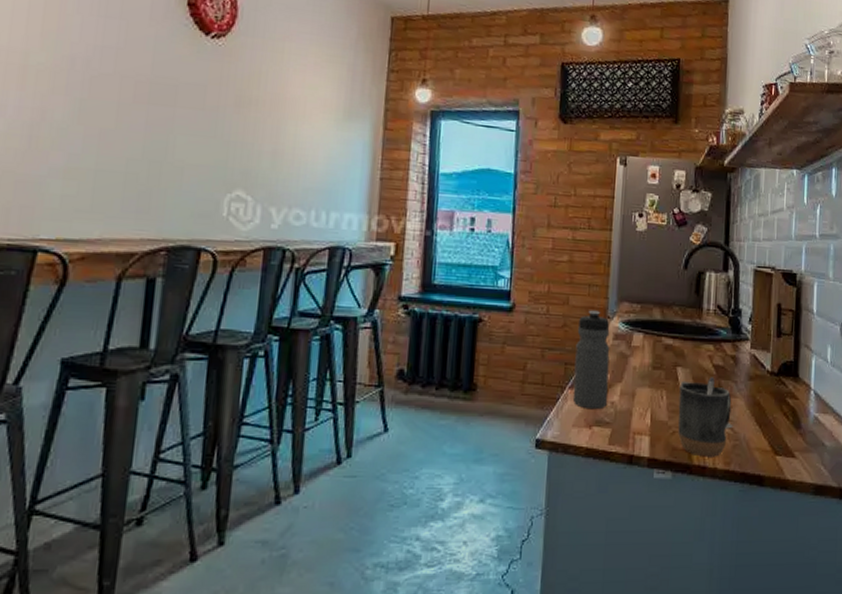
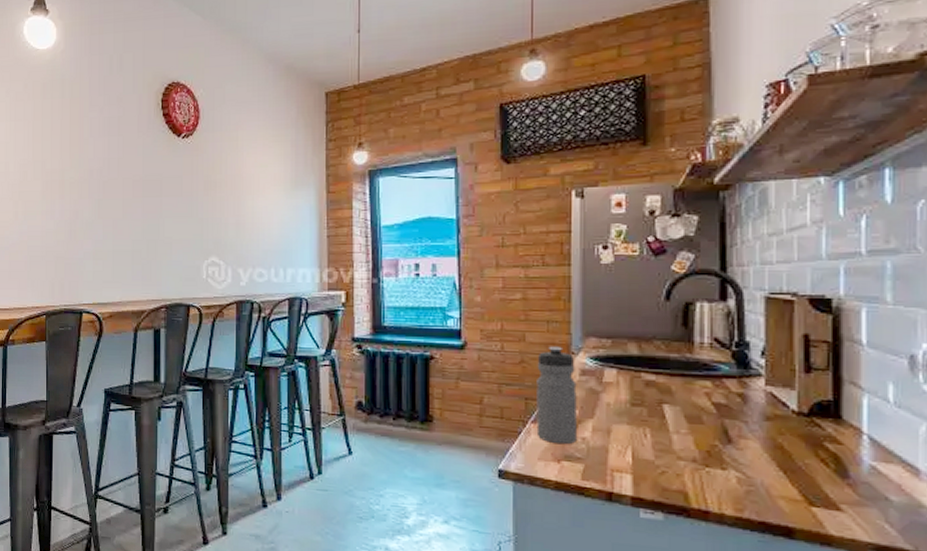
mug: present [678,377,733,457] -> none [667,416,745,502]

